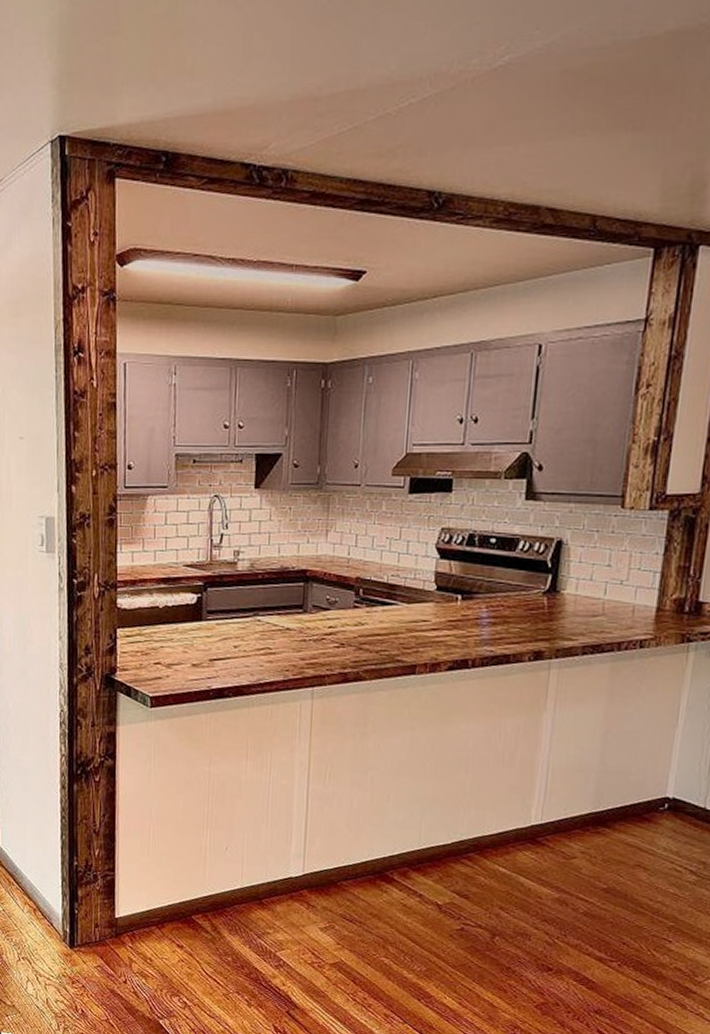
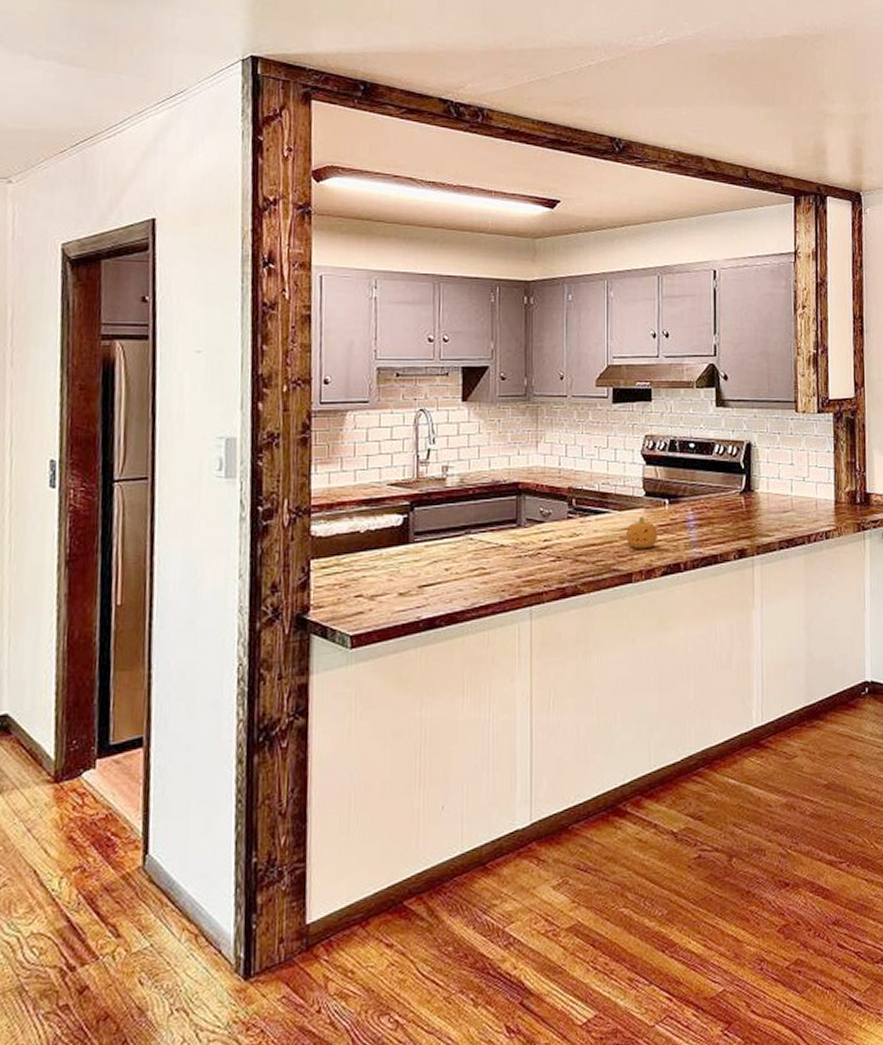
fruit: none [413,610,447,643] -> present [626,516,657,550]

